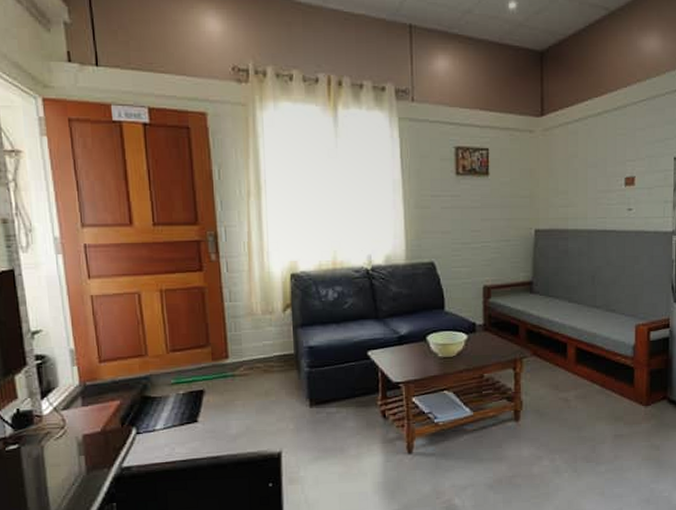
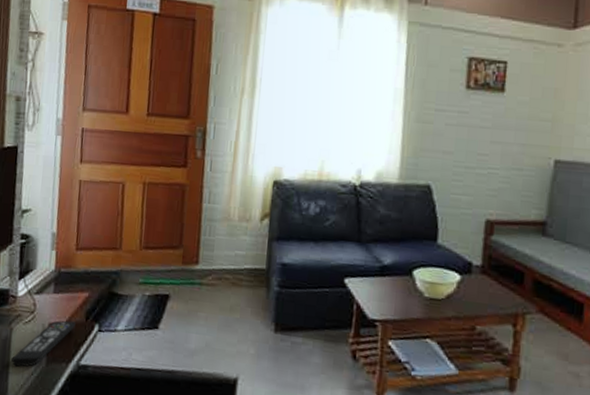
remote control: none [48,429,111,480] -> present [11,321,76,367]

